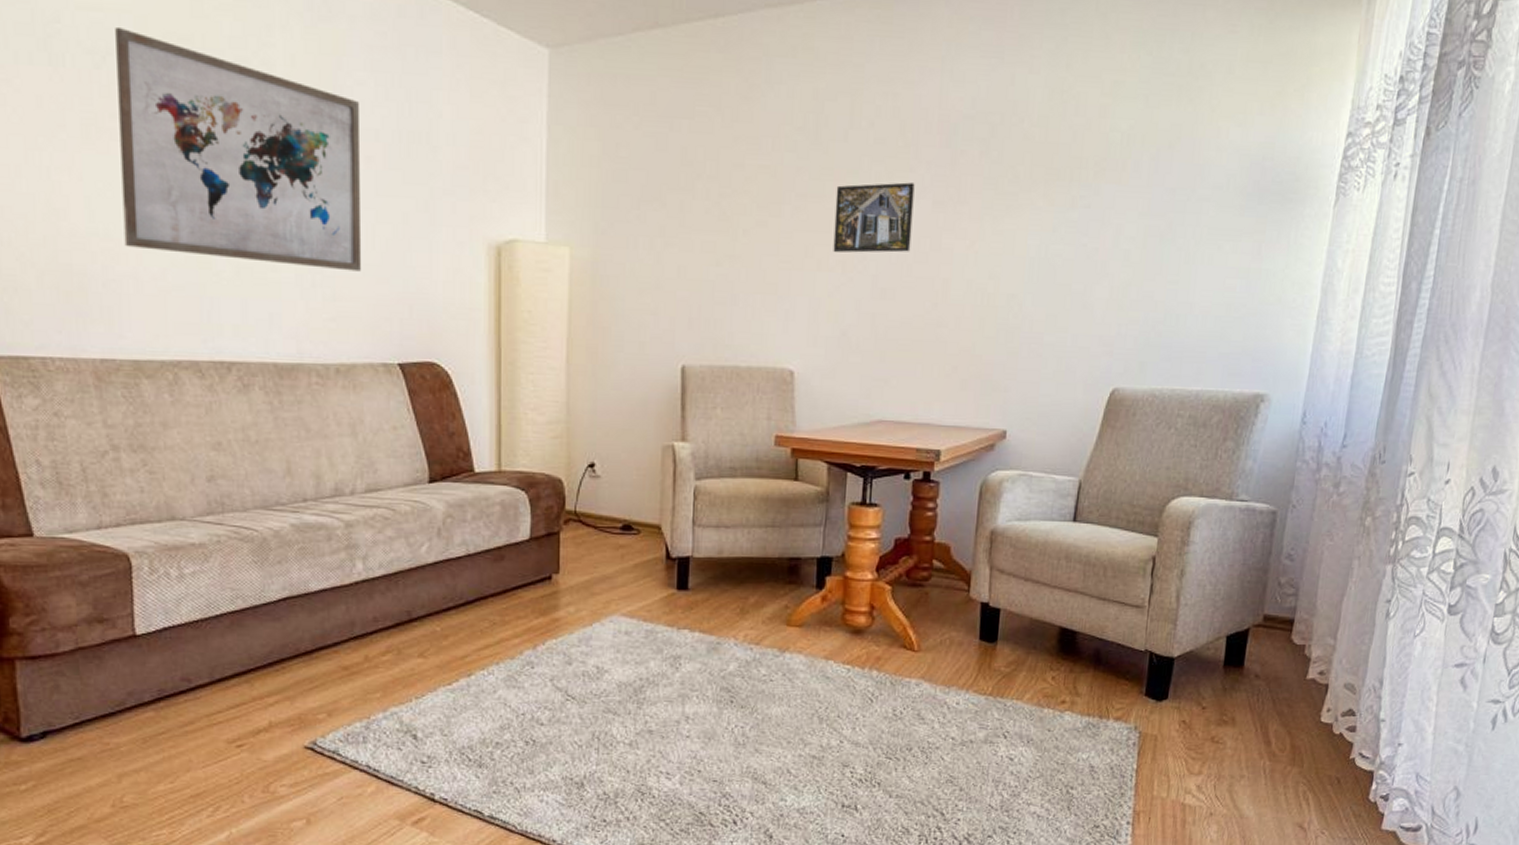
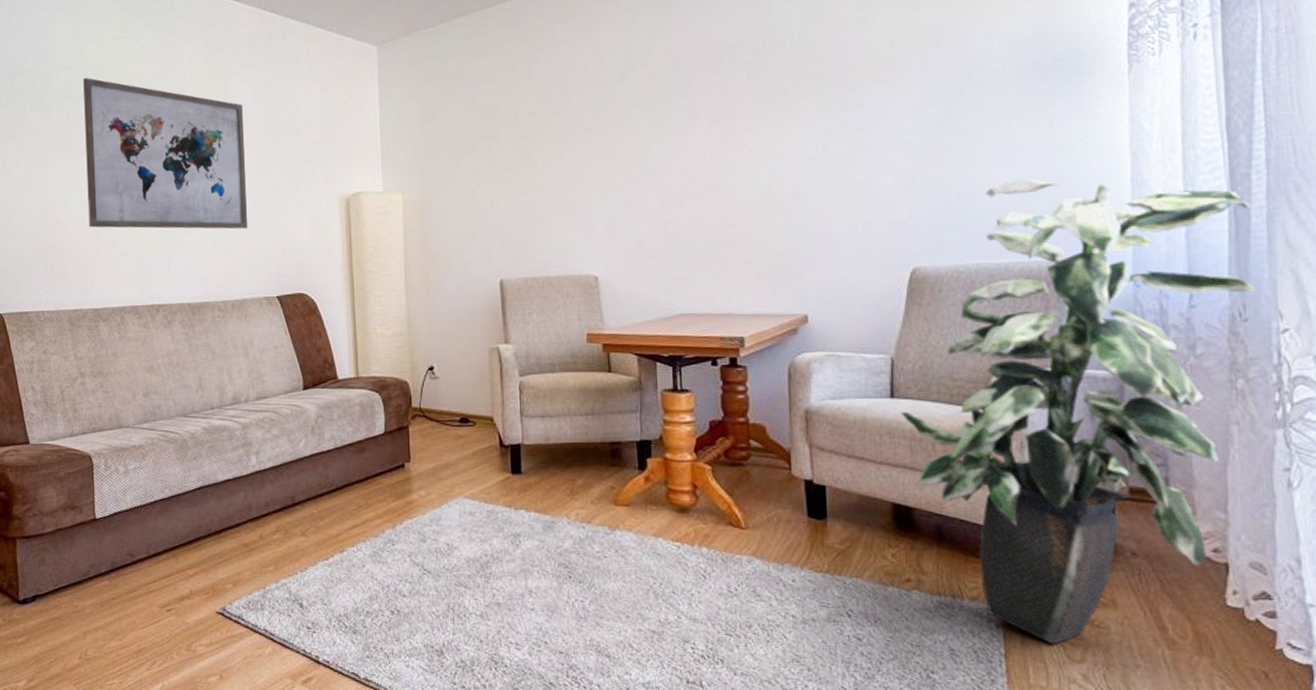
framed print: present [833,182,915,253] -> none [619,107,693,174]
indoor plant: none [1079,305,1408,760] -> present [900,179,1256,645]

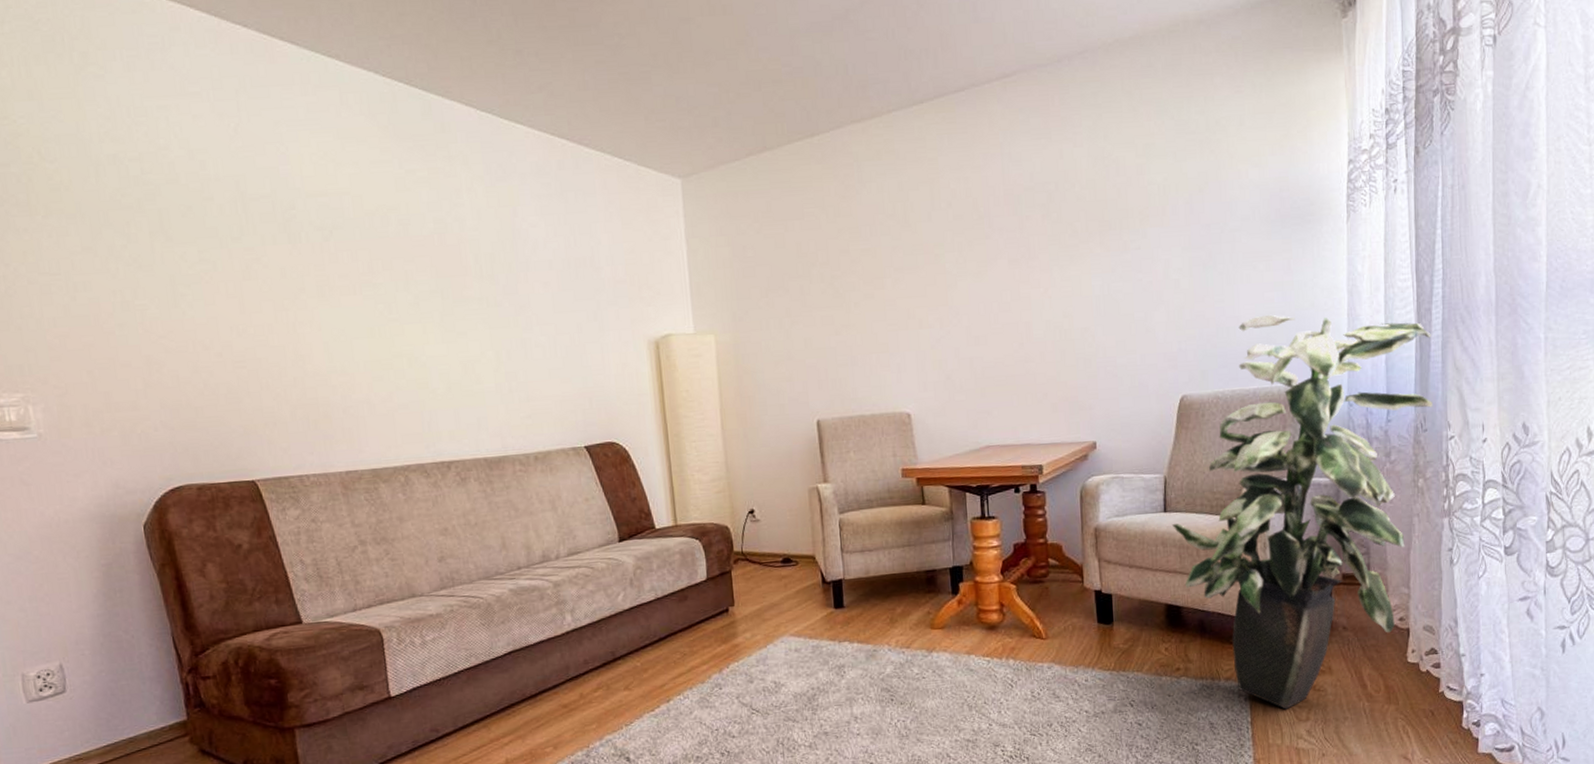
wall art: present [83,77,247,229] -> none [338,206,547,379]

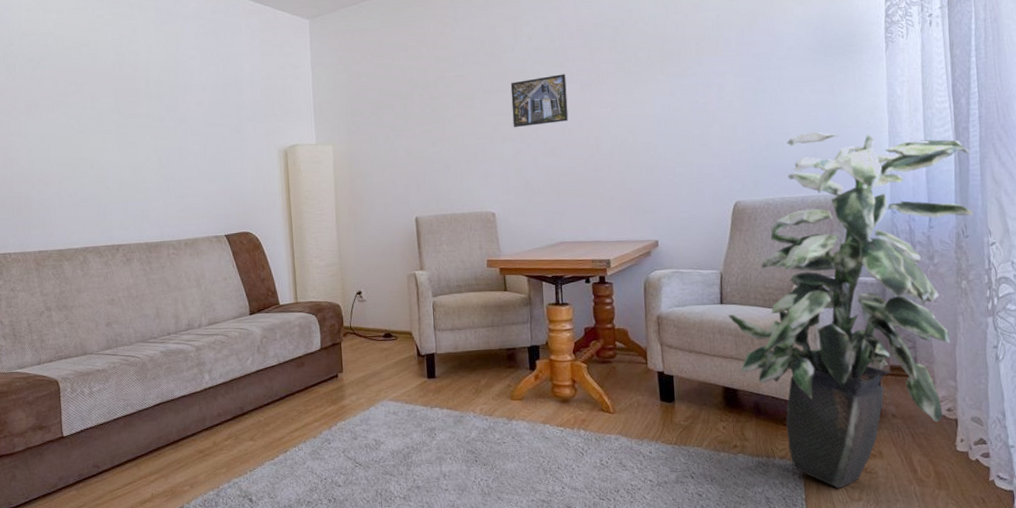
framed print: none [927,247,995,313] -> present [510,74,569,128]

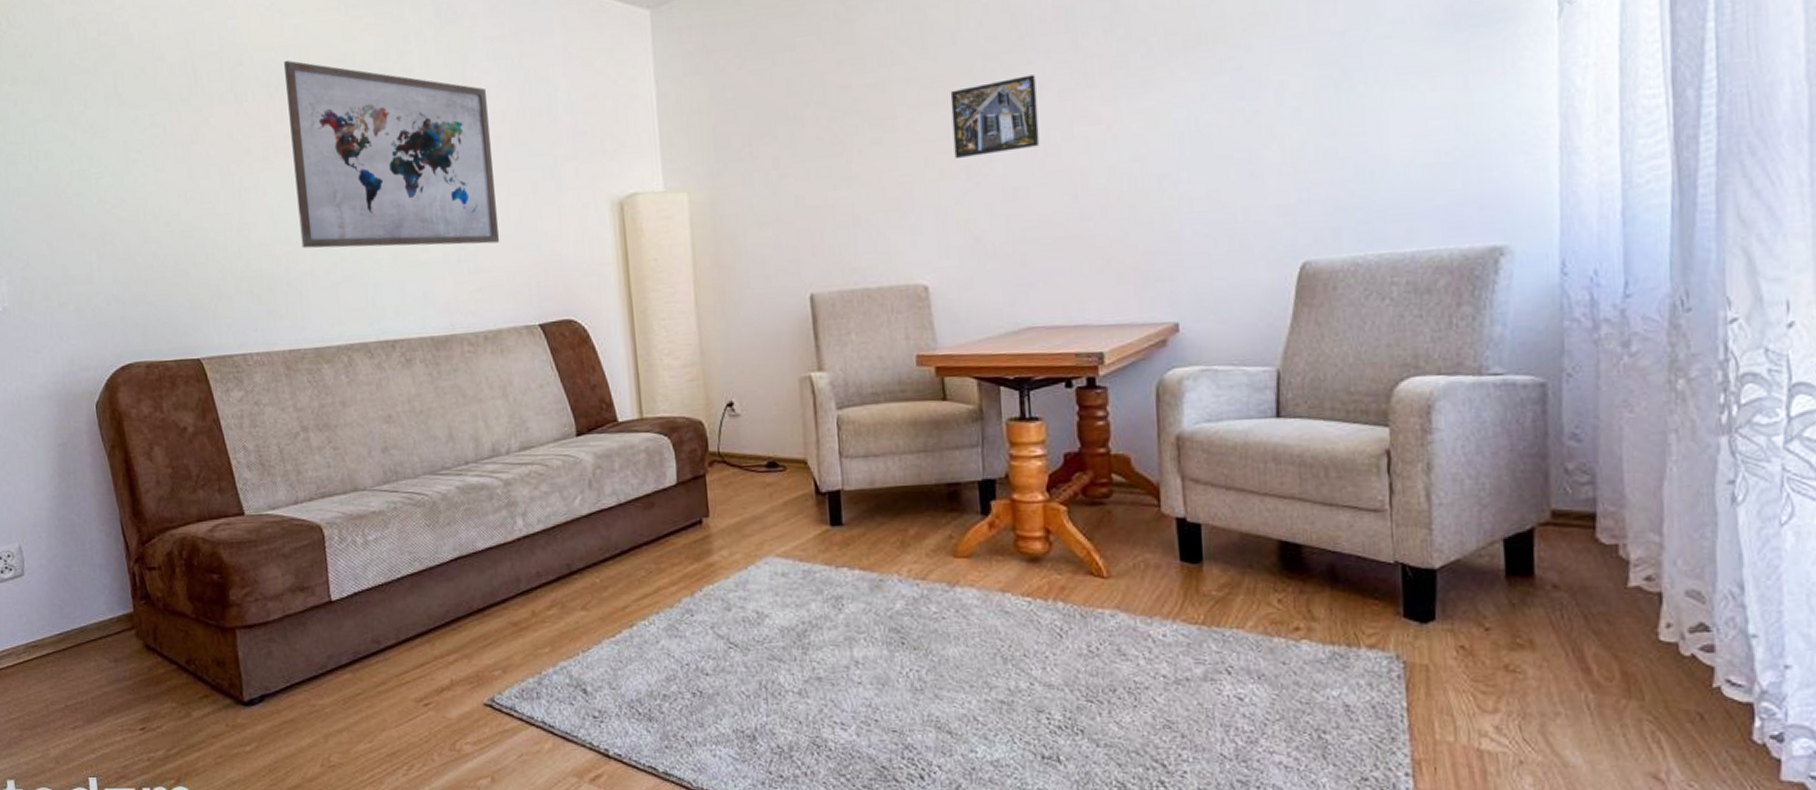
wall art: none [45,43,198,178] -> present [284,60,499,249]
indoor plant: present [727,131,973,489] -> none [1287,150,1701,695]

